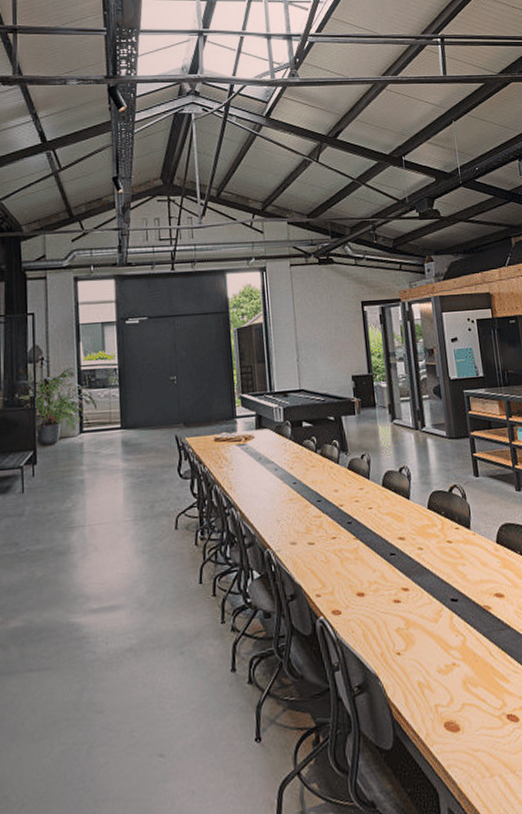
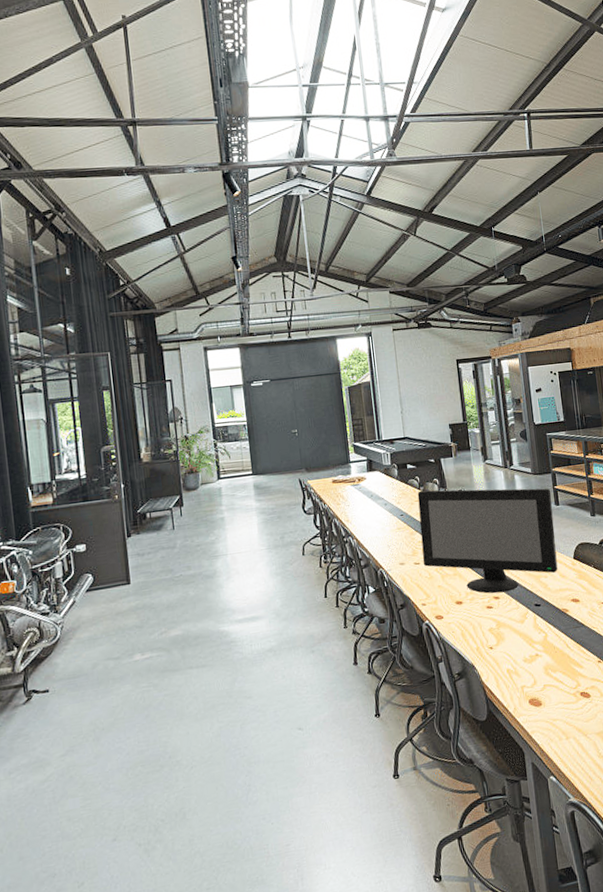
computer monitor: none [313,453,478,584] -> present [417,488,558,594]

